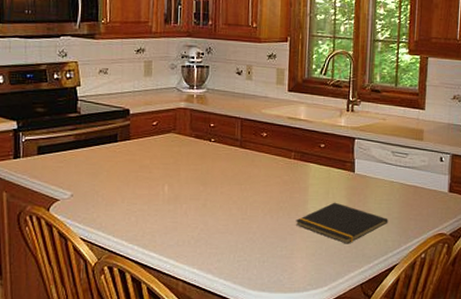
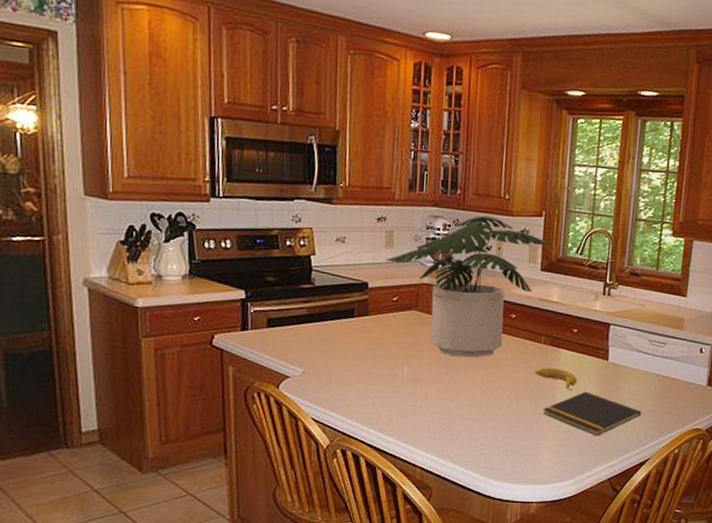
potted plant: none [145,43,297,175] -> present [385,215,552,358]
fruit: none [286,182,327,202] -> present [534,368,578,390]

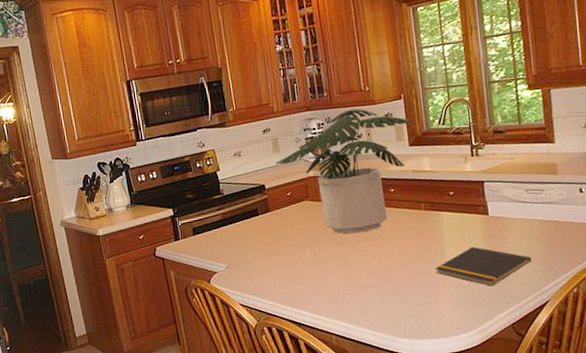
fruit: present [534,368,578,390] -> none [421,230,463,248]

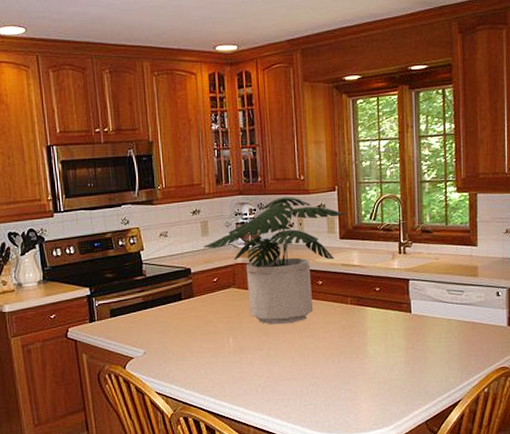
notepad: present [435,246,532,286] -> none [356,343,448,383]

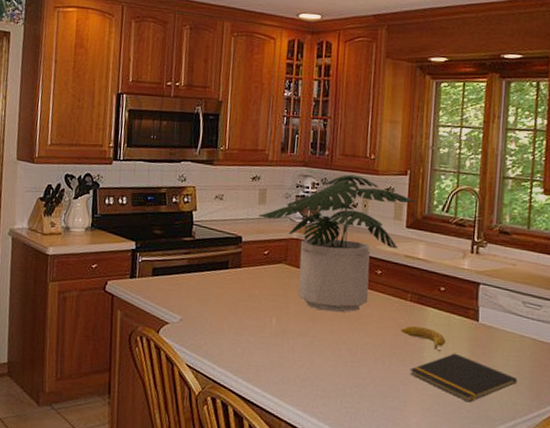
fruit: none [345,325,385,344] -> present [401,326,446,351]
notepad: none [356,343,448,383] -> present [410,353,517,403]

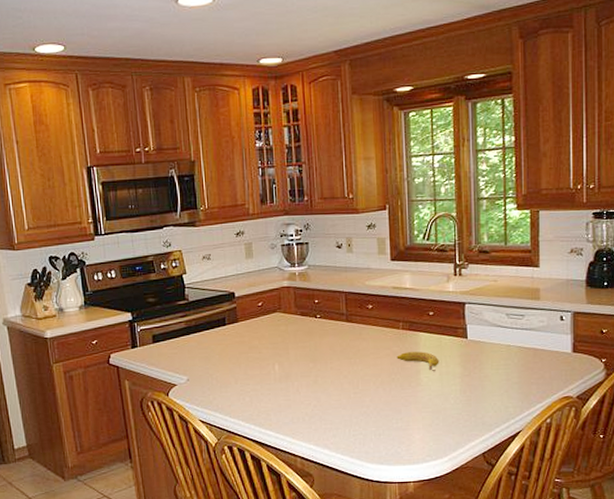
potted plant: present [258,174,417,313] -> none [247,216,398,351]
notepad: present [410,353,517,403] -> none [409,370,508,413]

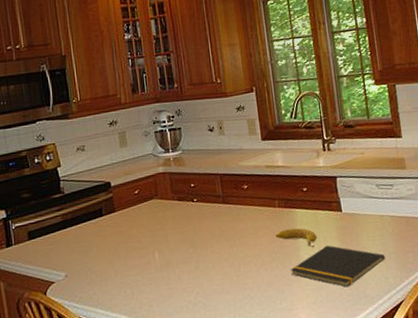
notepad: none [409,370,508,413] -> present [290,245,386,287]

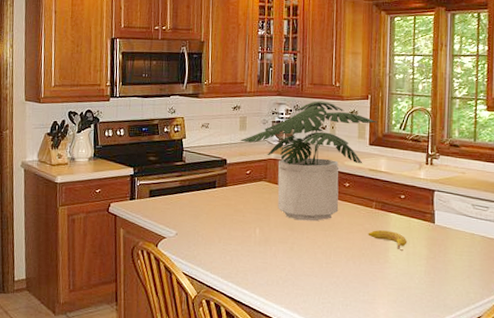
potted plant: none [122,101,267,235] -> present [240,101,378,222]
notepad: present [290,245,386,287] -> none [377,251,470,294]

